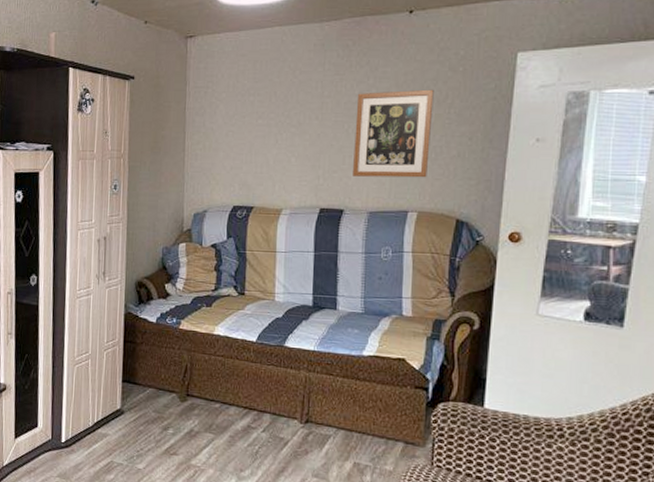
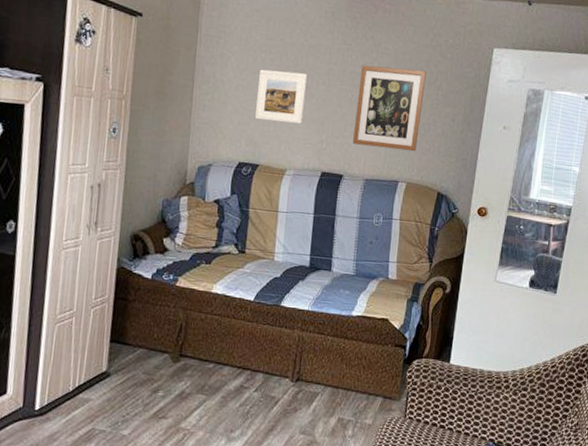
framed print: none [246,111,299,163] -> present [255,69,308,124]

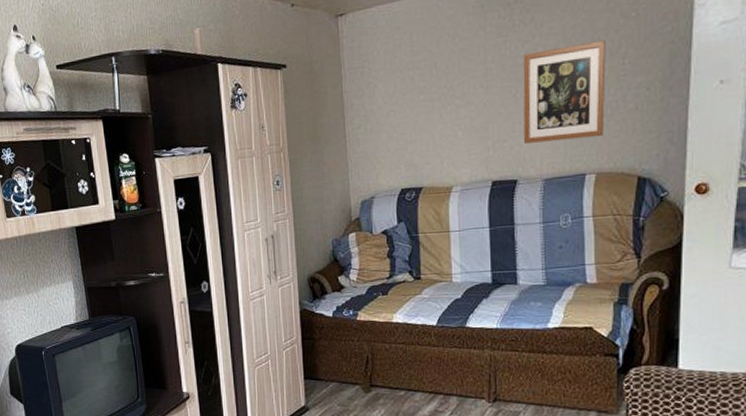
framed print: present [255,69,308,124] -> none [409,81,464,141]

